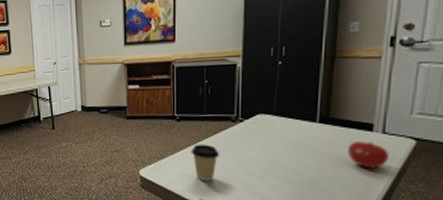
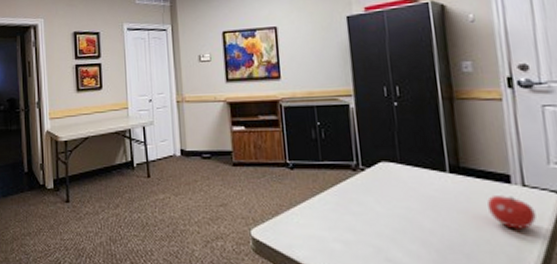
coffee cup: present [191,144,220,181] -> none [309,197,344,245]

